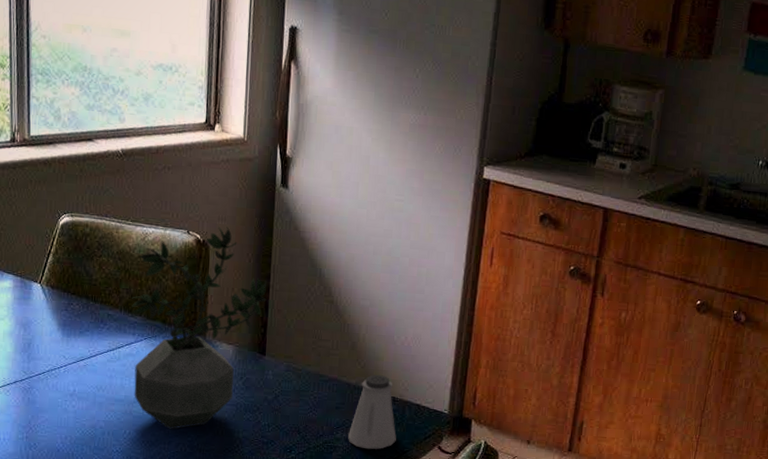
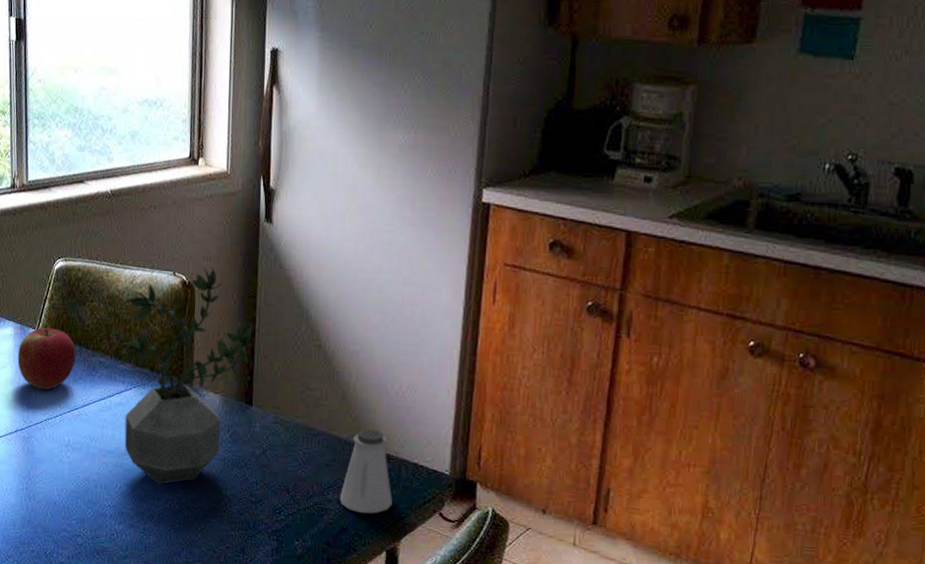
apple: none [17,281,83,342] -> present [17,327,76,390]

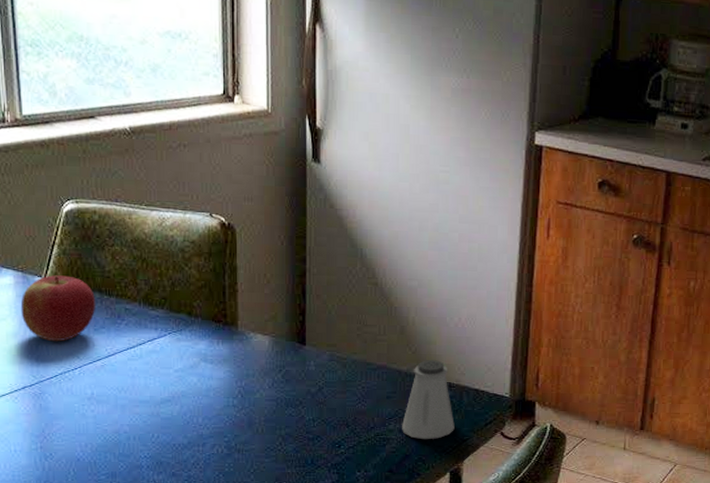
potted plant: present [121,266,253,484] -> none [152,207,303,430]

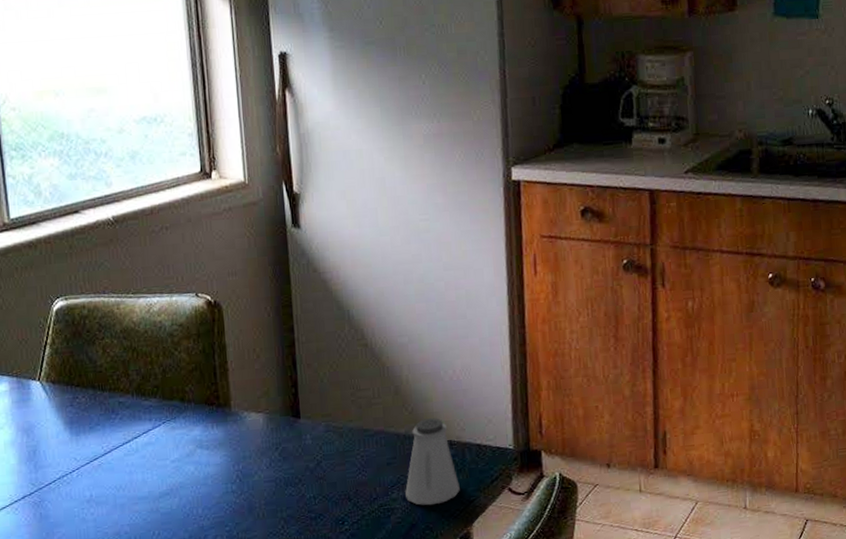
apple: present [20,275,96,342] -> none [16,375,90,446]

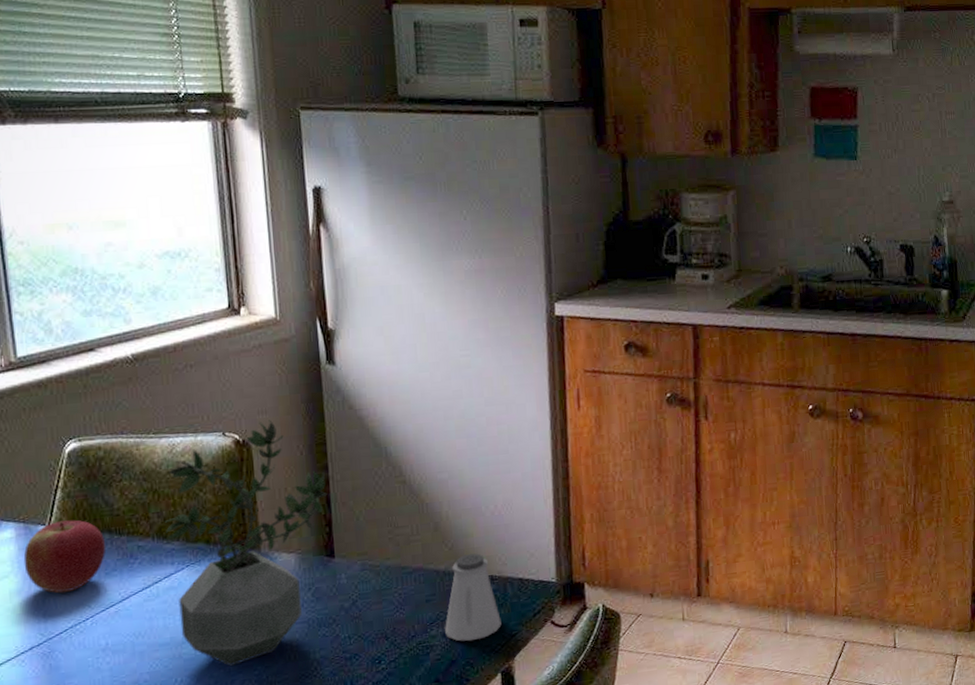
apple: none [16,375,90,446] -> present [23,519,106,594]
potted plant: none [143,281,293,521] -> present [165,420,327,666]

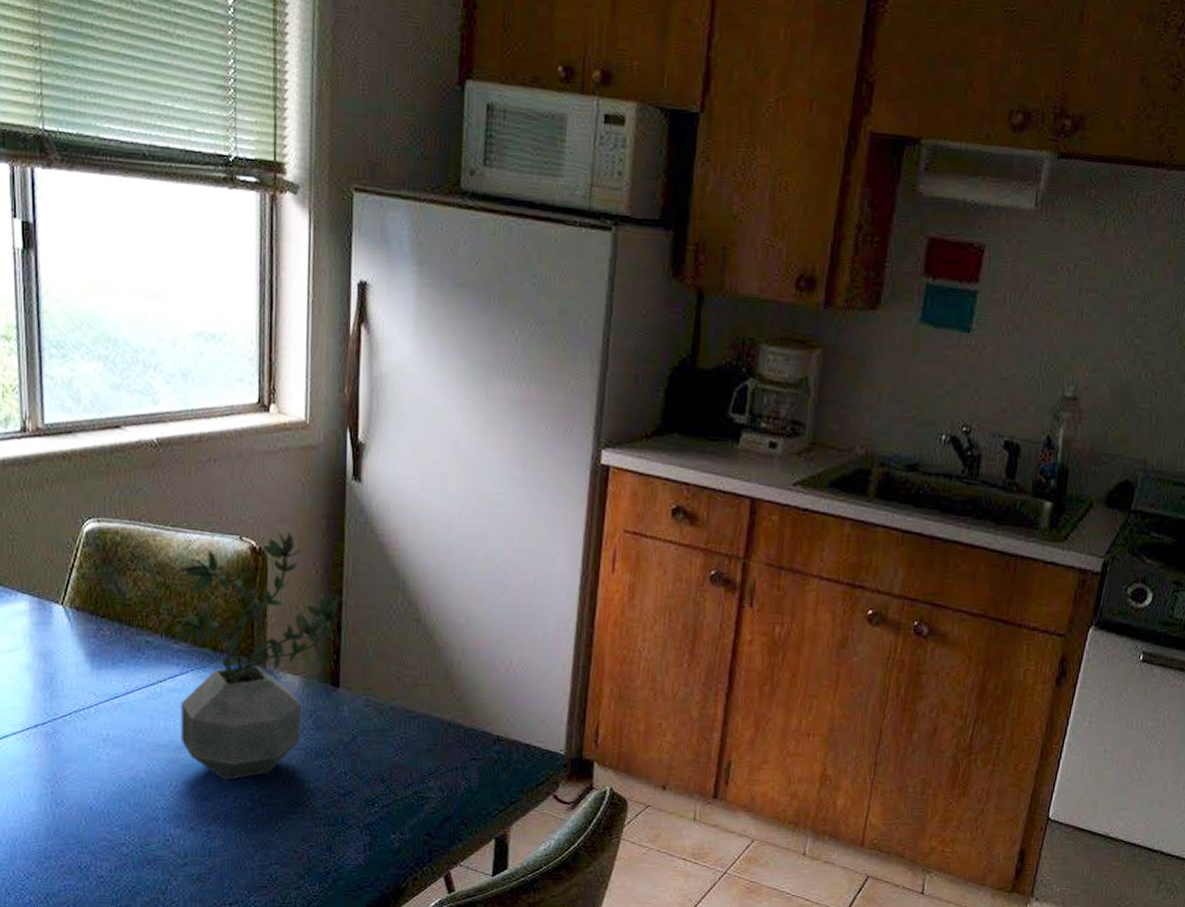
apple: present [23,519,106,594] -> none [35,601,115,676]
saltshaker: present [445,553,502,642] -> none [443,708,502,801]

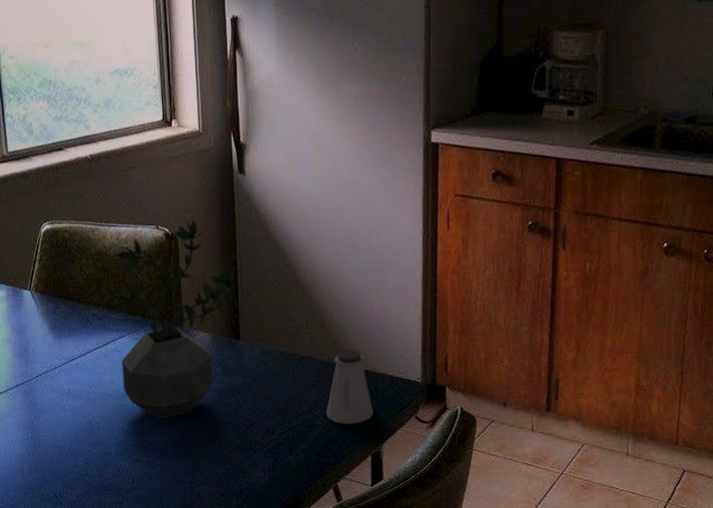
saltshaker: none [443,708,502,801] -> present [326,349,373,425]

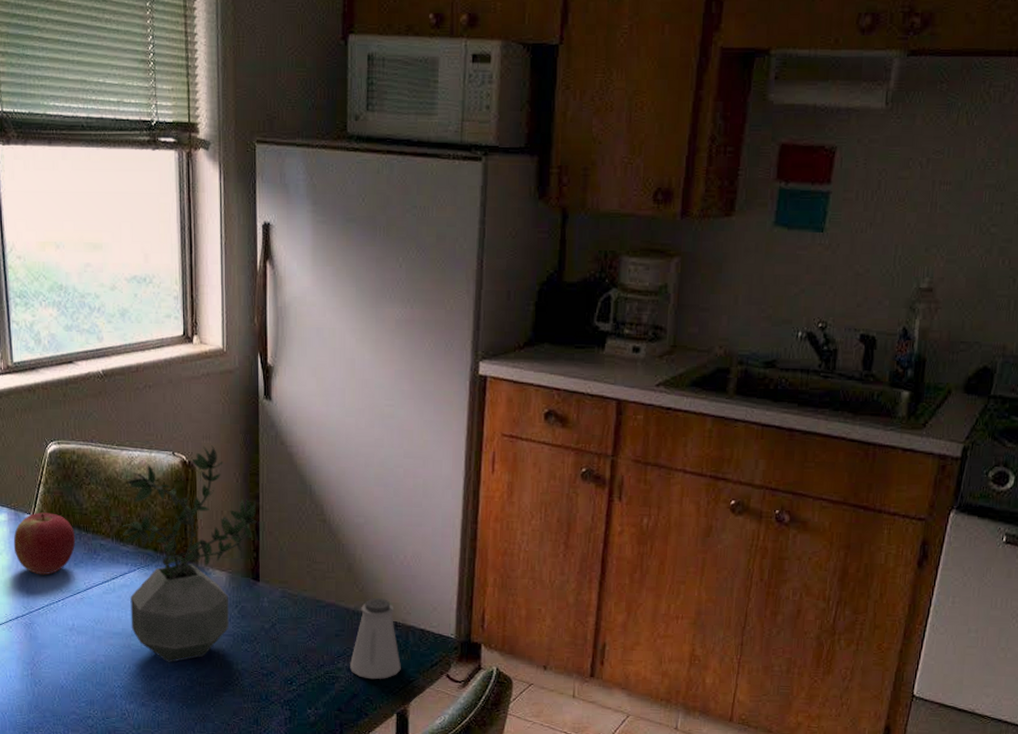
apple: none [12,287,70,345] -> present [13,512,76,575]

